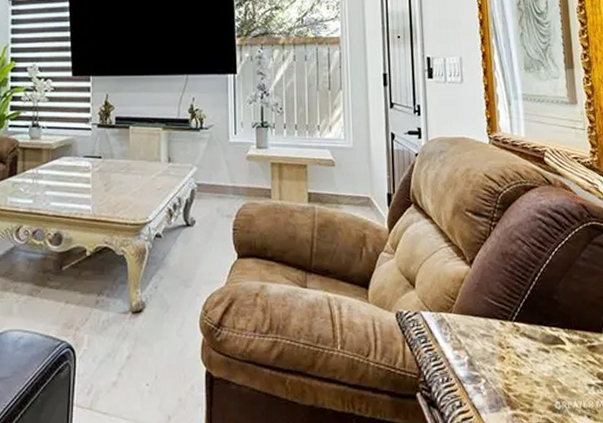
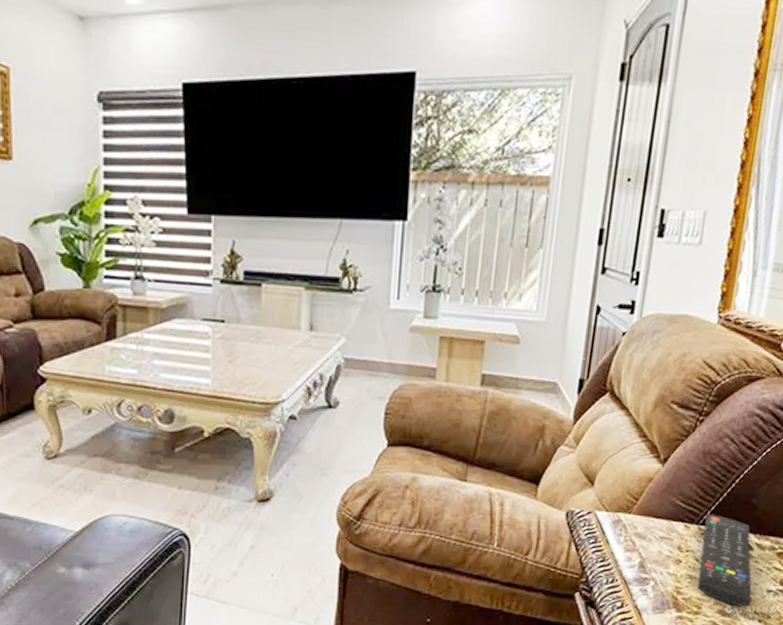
remote control: none [517,310,577,402] -> present [697,513,752,607]

